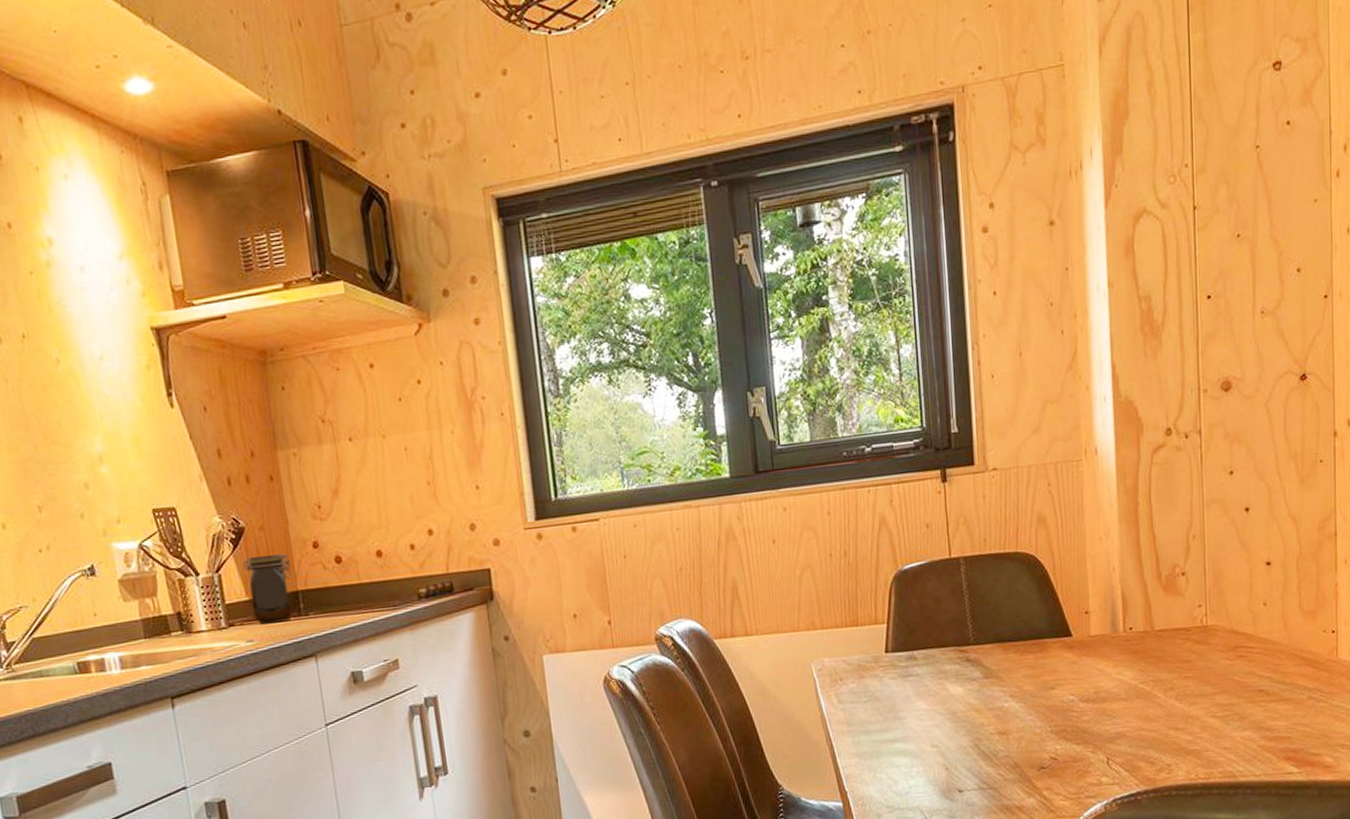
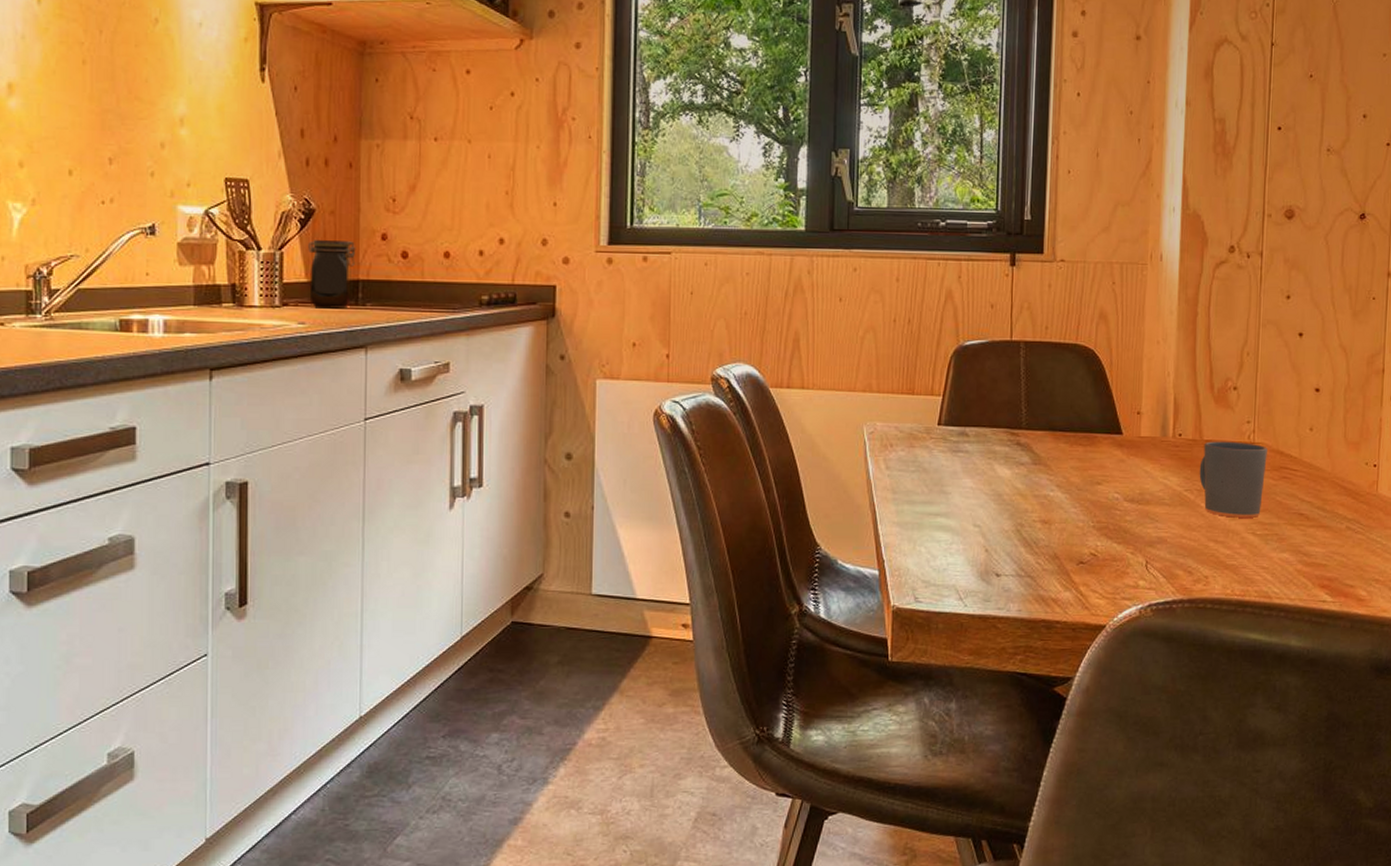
mug: none [1153,626,1222,704] -> present [1199,441,1267,518]

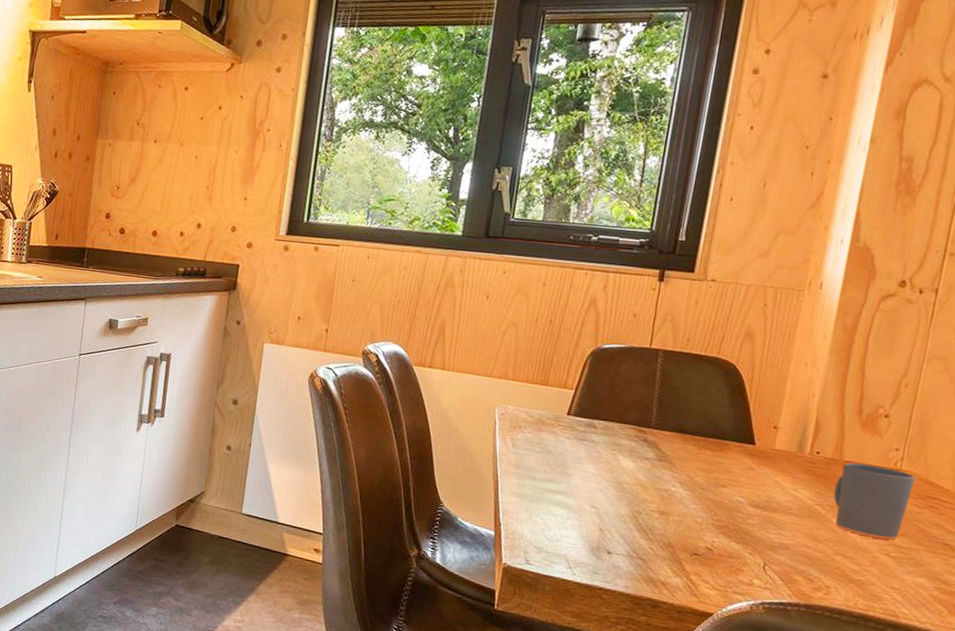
jar: present [308,240,356,309] -> none [48,215,86,269]

